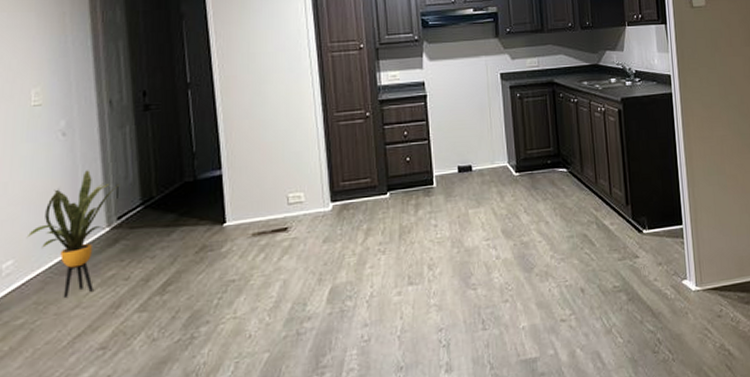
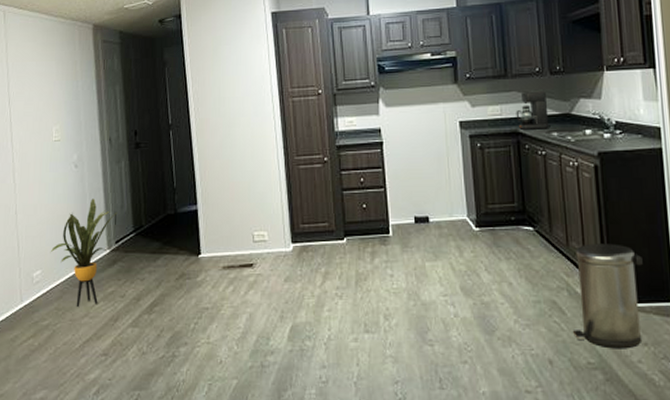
coffee maker: none [551,44,580,81] -> present [516,91,549,131]
pedal bin: none [601,178,658,272] -> present [573,243,643,349]

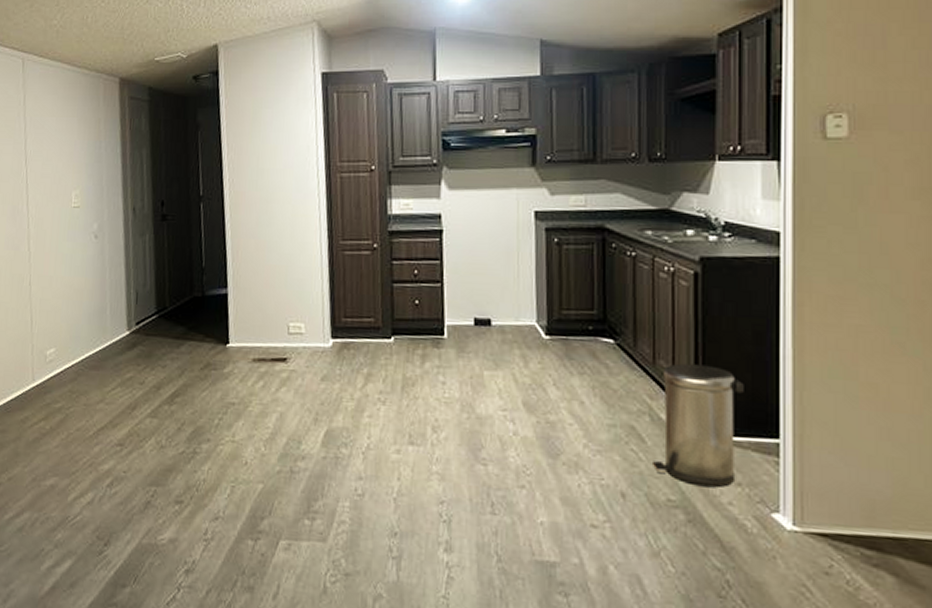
house plant: present [50,198,118,307] -> none [65,273,140,391]
coffee maker: present [516,91,549,131] -> none [603,180,643,227]

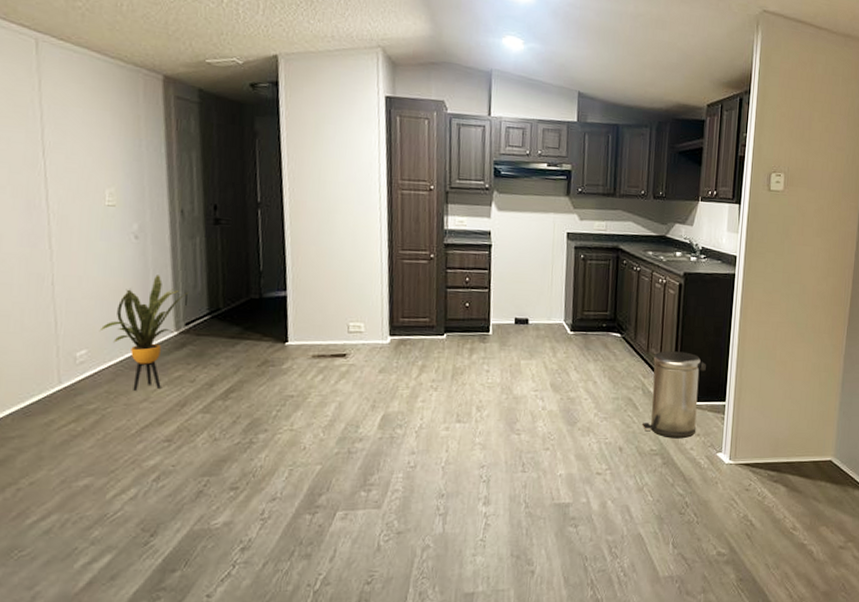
house plant: none [65,273,140,391] -> present [99,275,189,391]

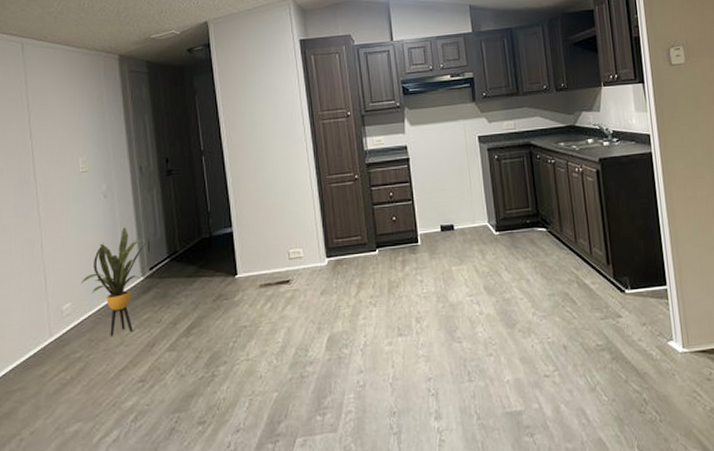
pedal bin: present [642,351,706,439] -> none [583,238,640,331]

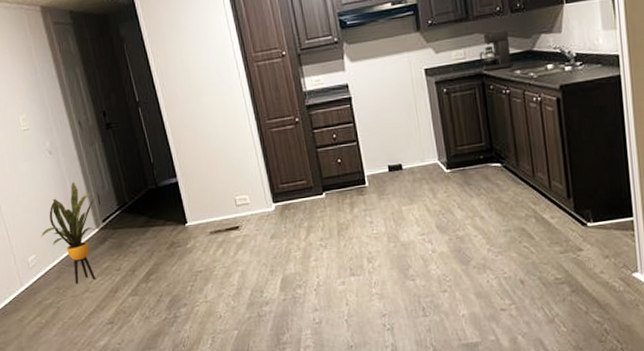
coffee maker: none [527,106,557,142] -> present [479,30,512,72]

